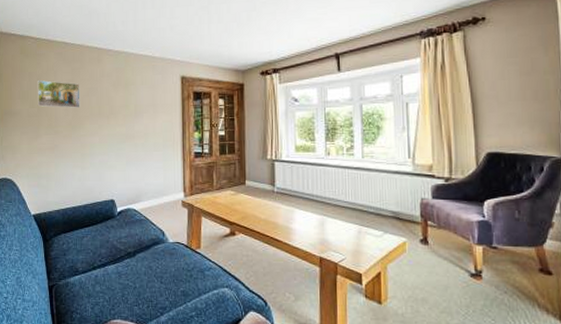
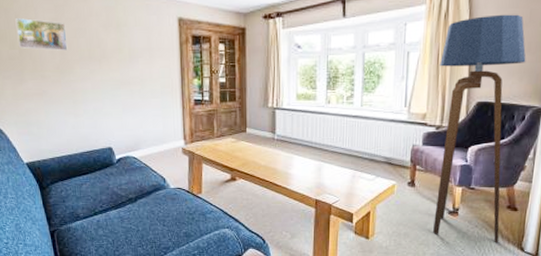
floor lamp: none [441,64,535,314] -> present [432,14,526,243]

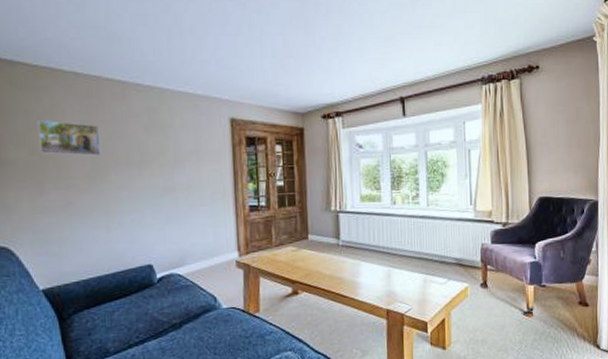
floor lamp: present [432,14,526,243] -> none [500,112,578,343]

